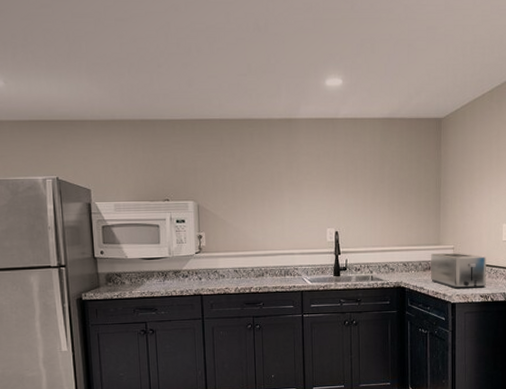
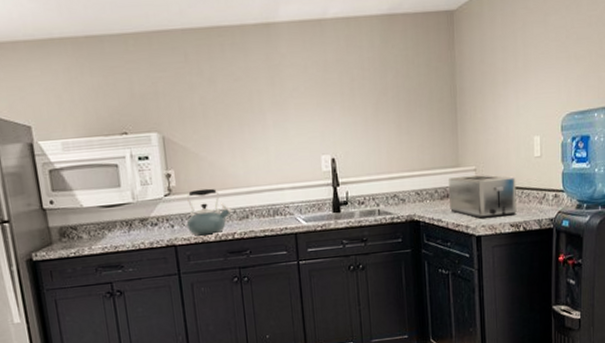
kettle: none [212,249,250,288] -> present [186,188,232,236]

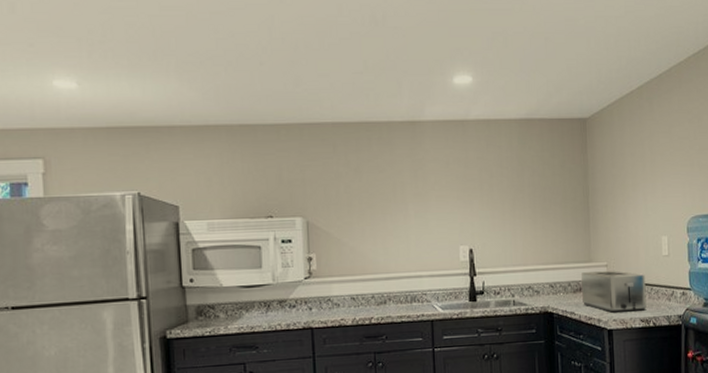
kettle: present [186,188,232,236] -> none [324,273,370,319]

